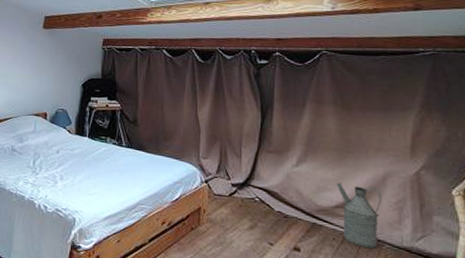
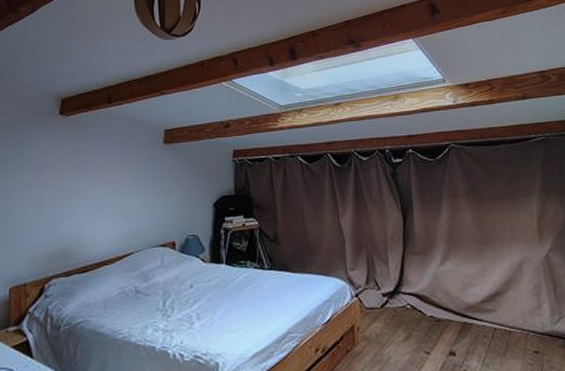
watering can: present [337,183,382,249] -> none [480,276,524,340]

